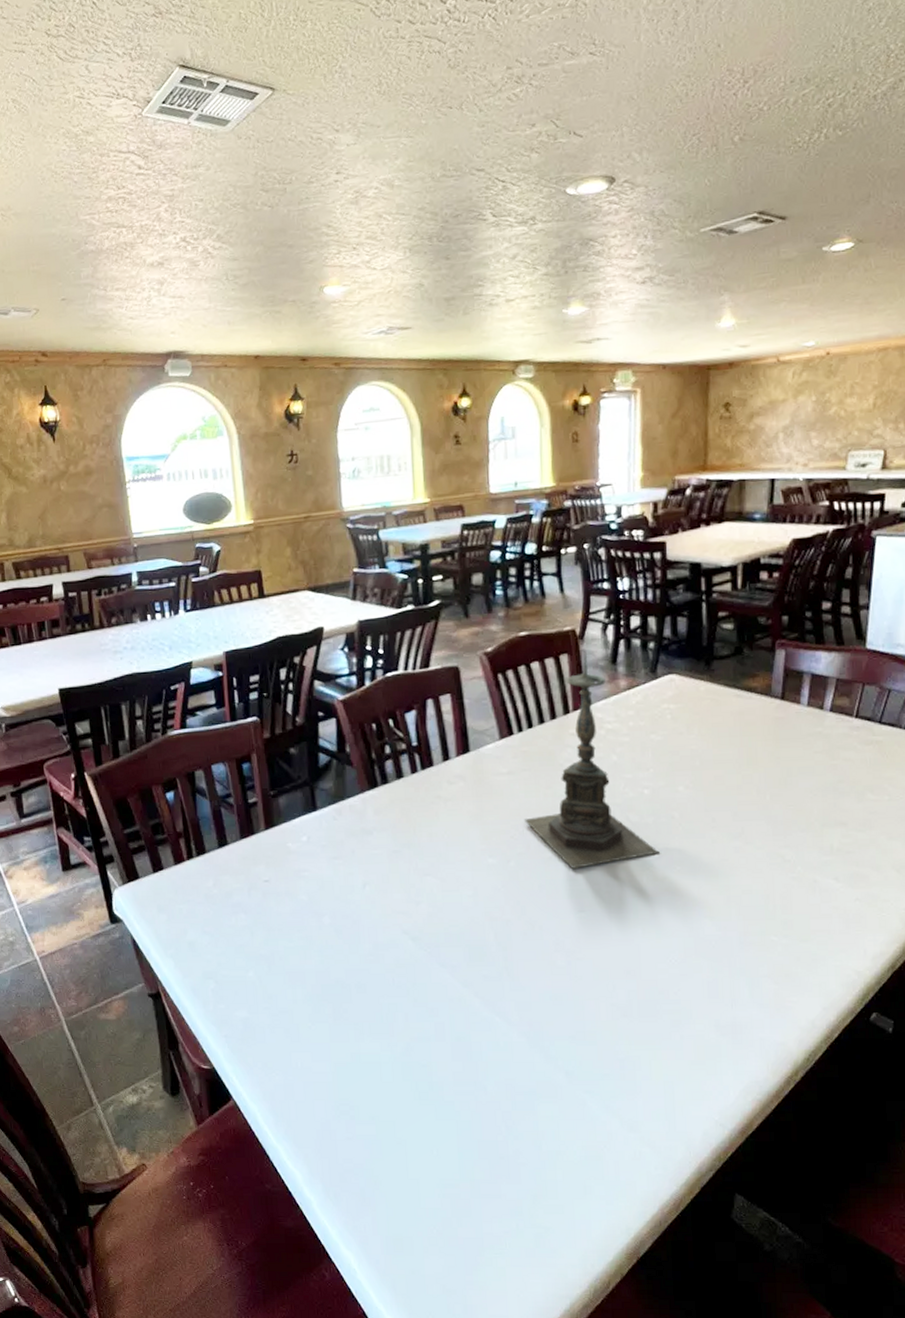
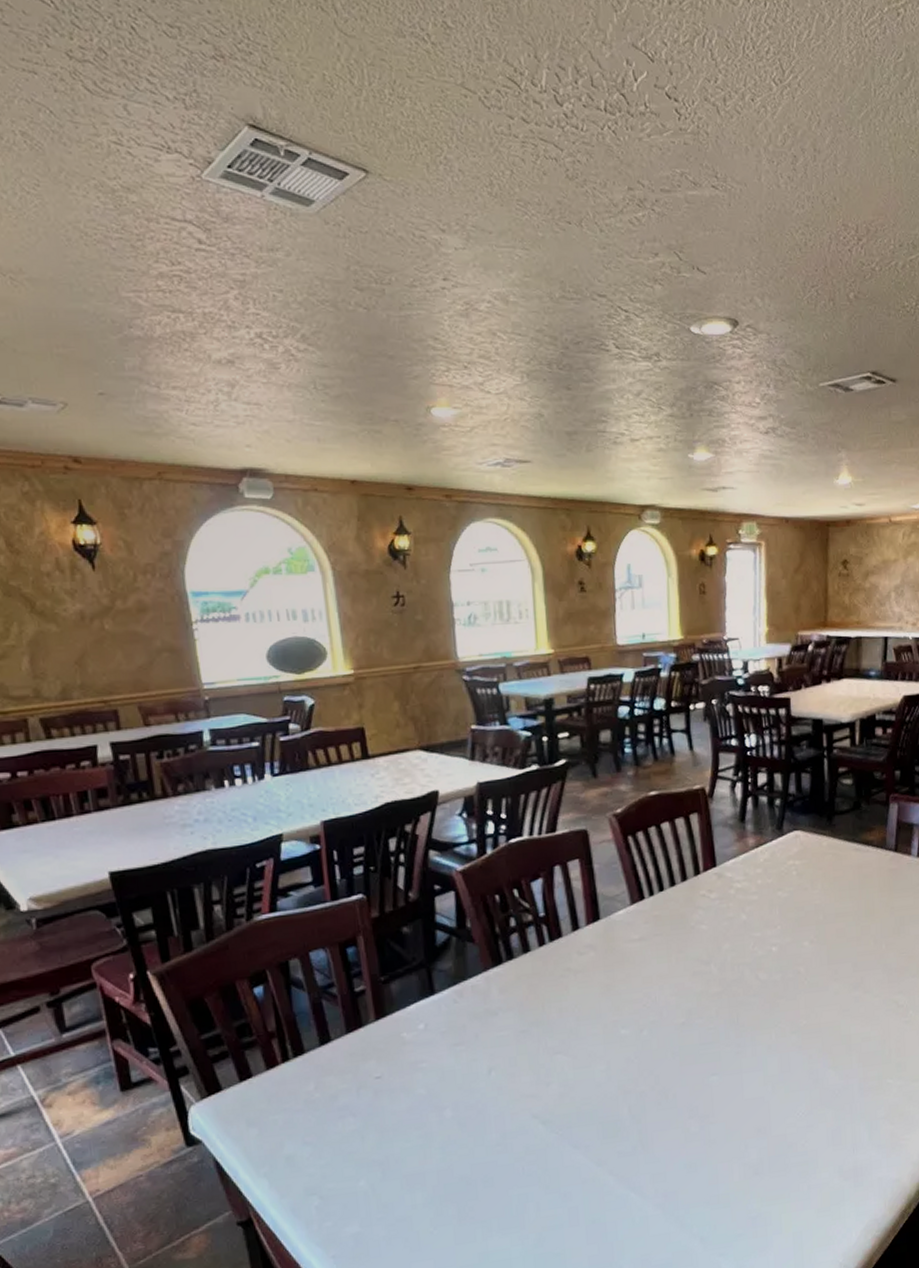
candle holder: present [523,650,660,868] -> none [656,808,787,1032]

